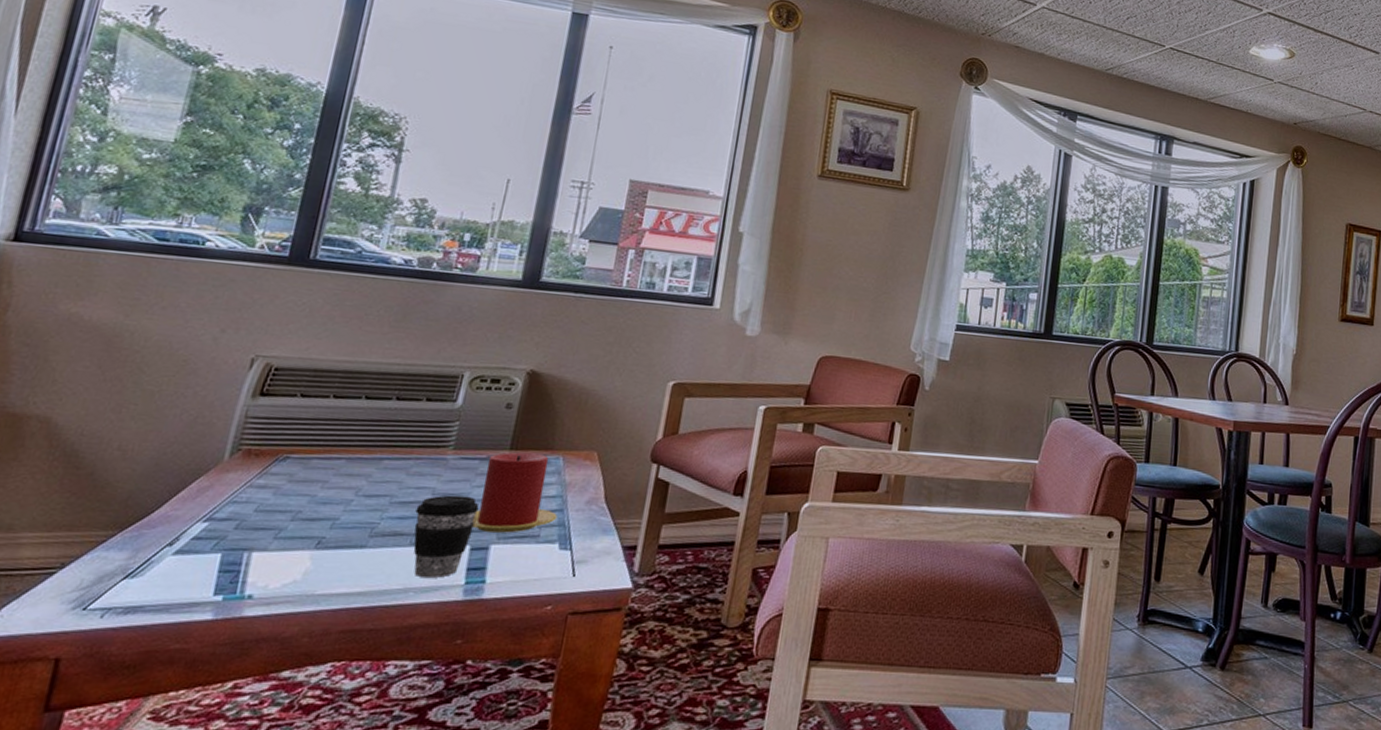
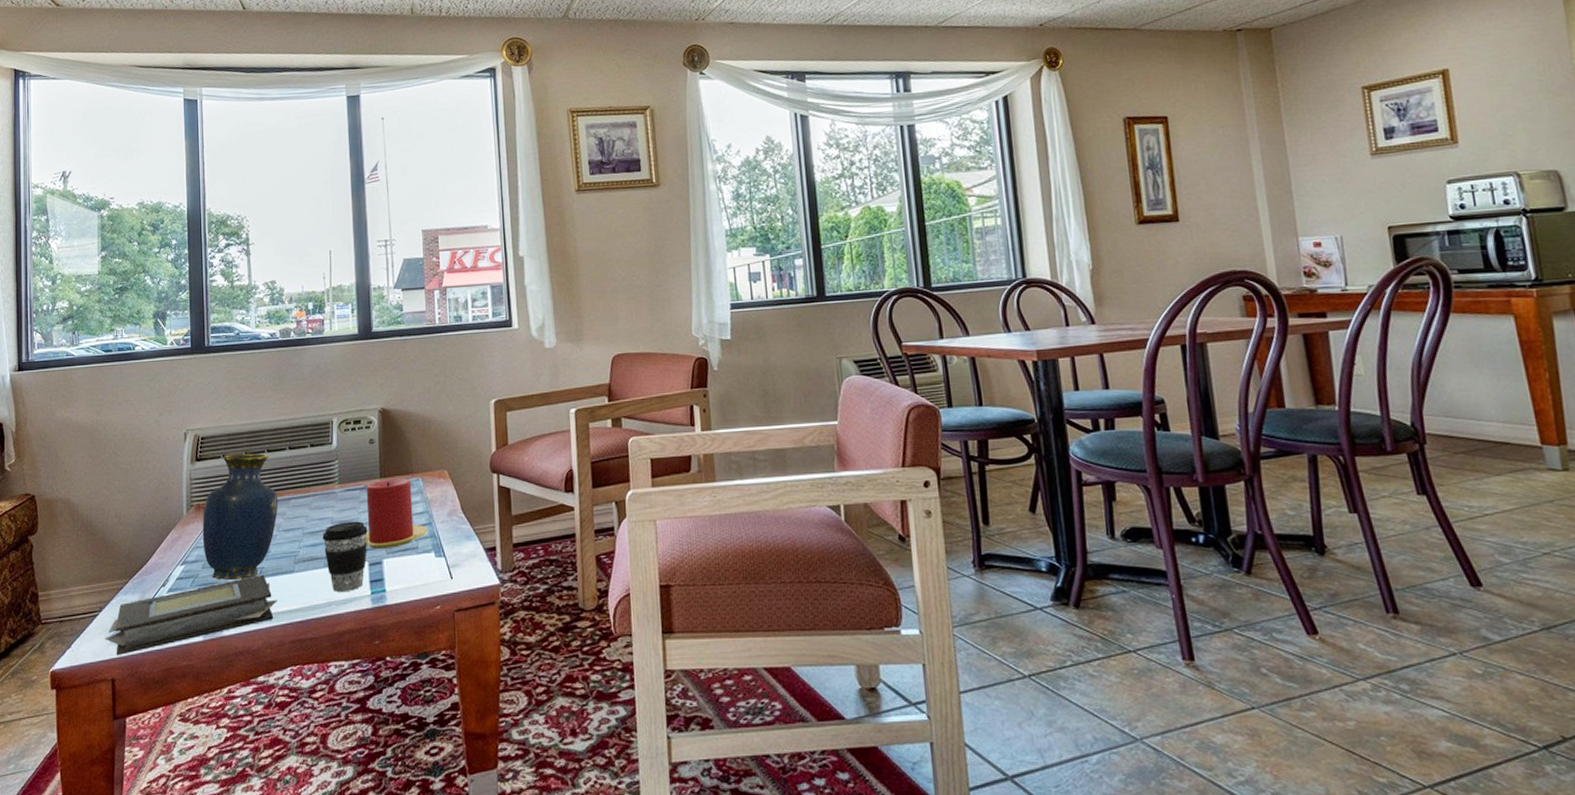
book: none [58,545,334,629] -> present [105,574,277,656]
vase: none [241,394,367,548] -> present [202,453,279,580]

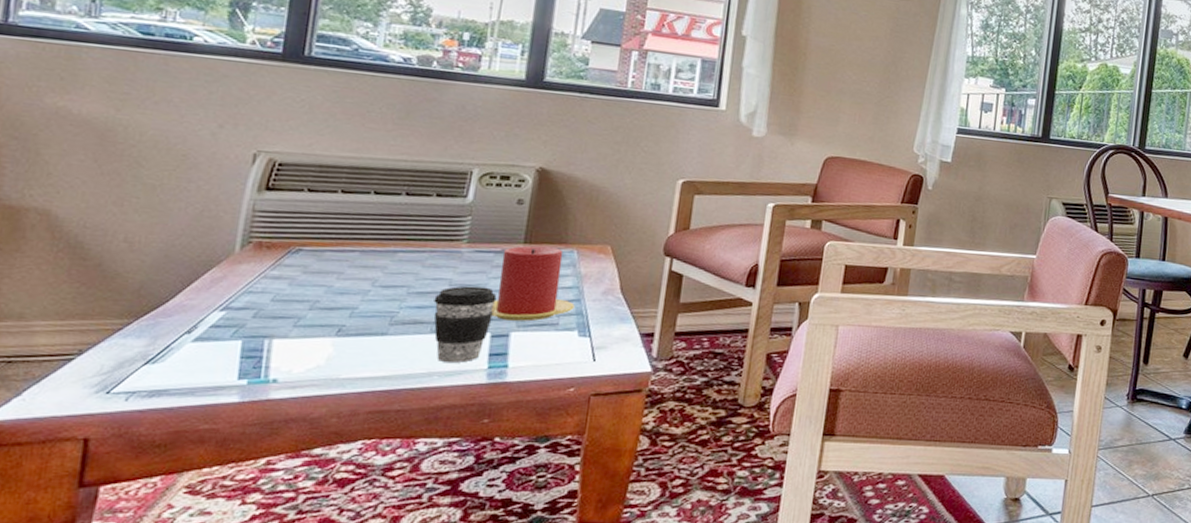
book: present [105,574,277,656] -> none [81,333,357,411]
vase: present [202,453,279,580] -> none [258,189,381,336]

